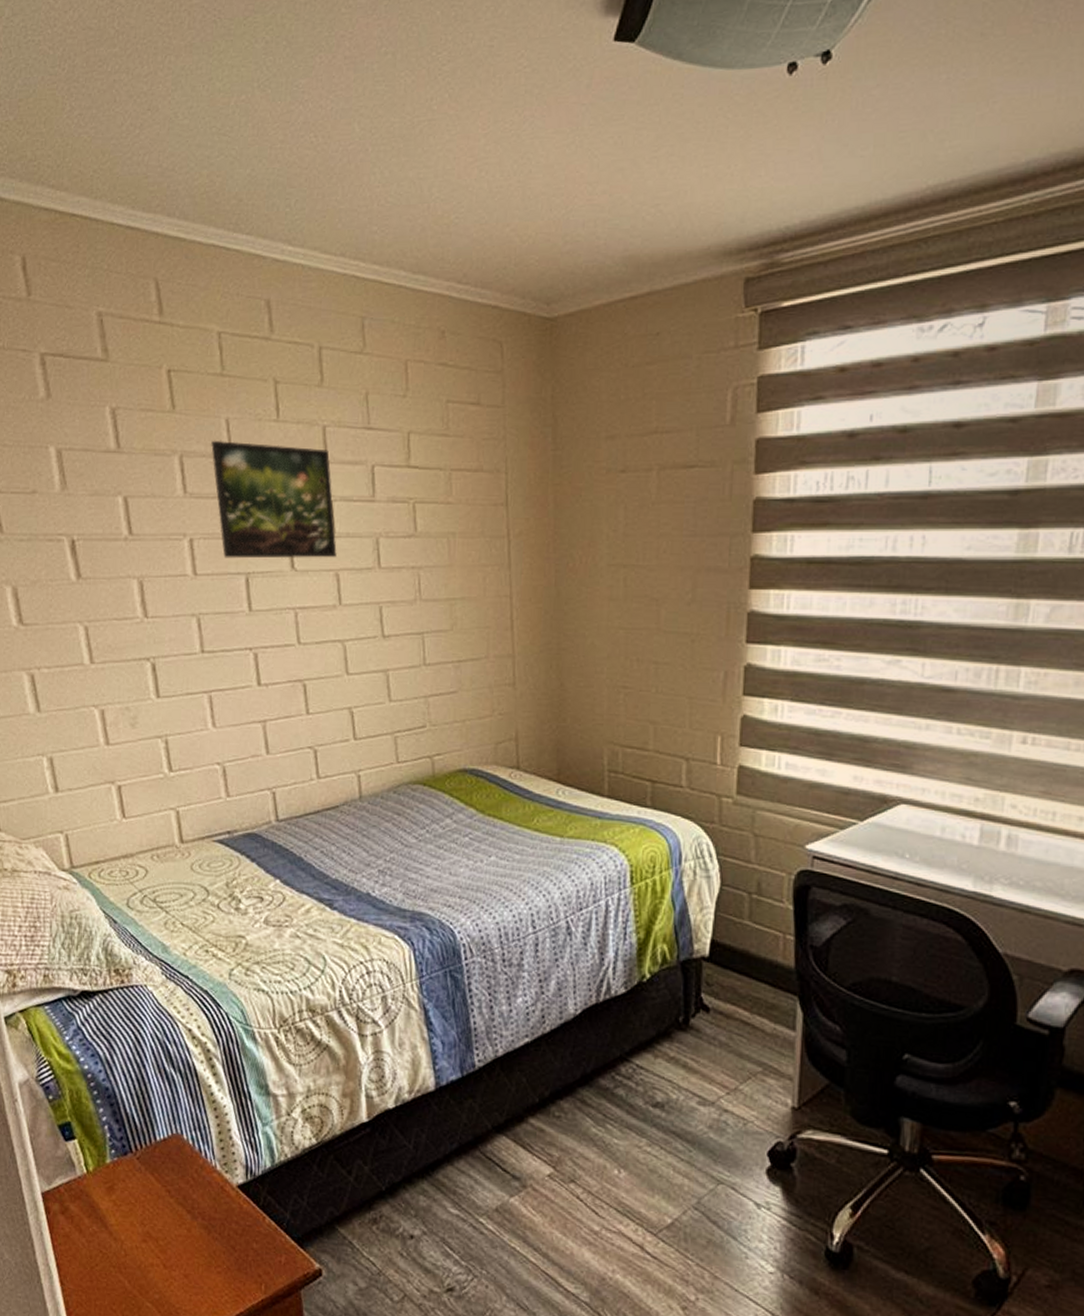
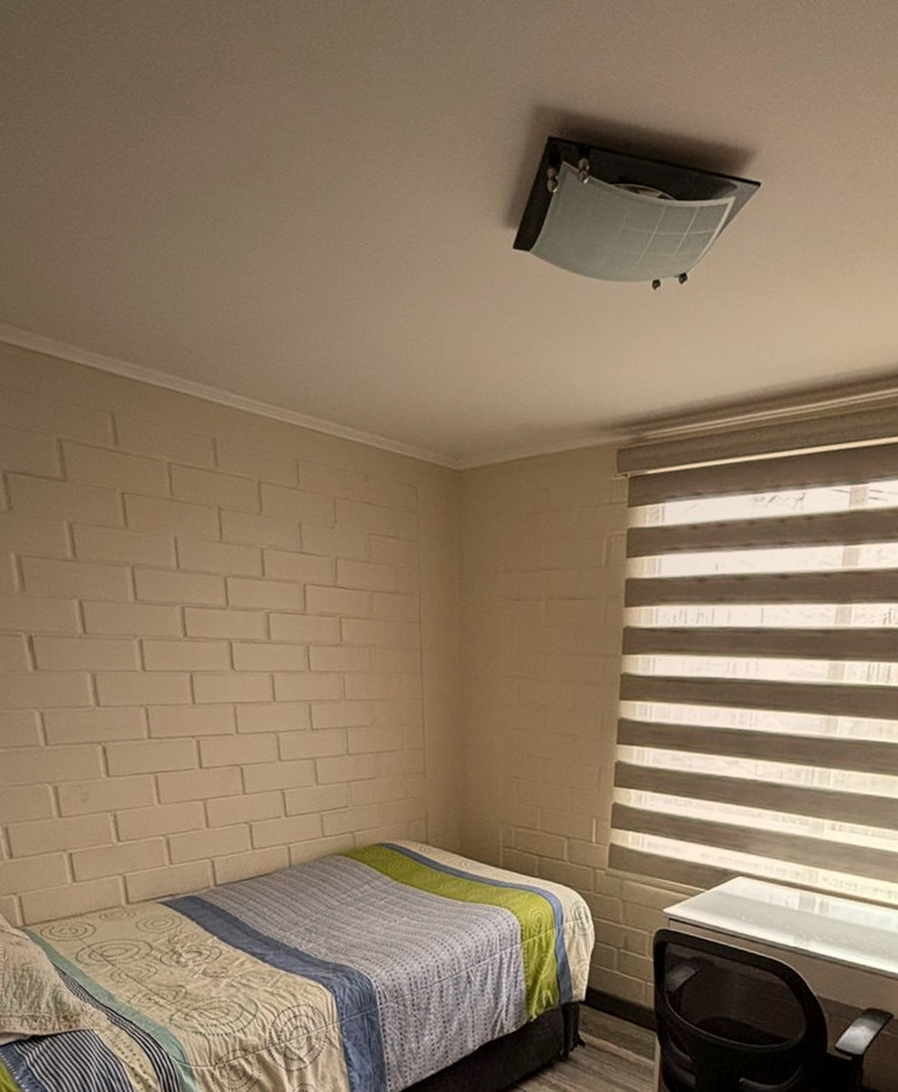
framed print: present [211,440,337,559] -> none [160,555,272,661]

